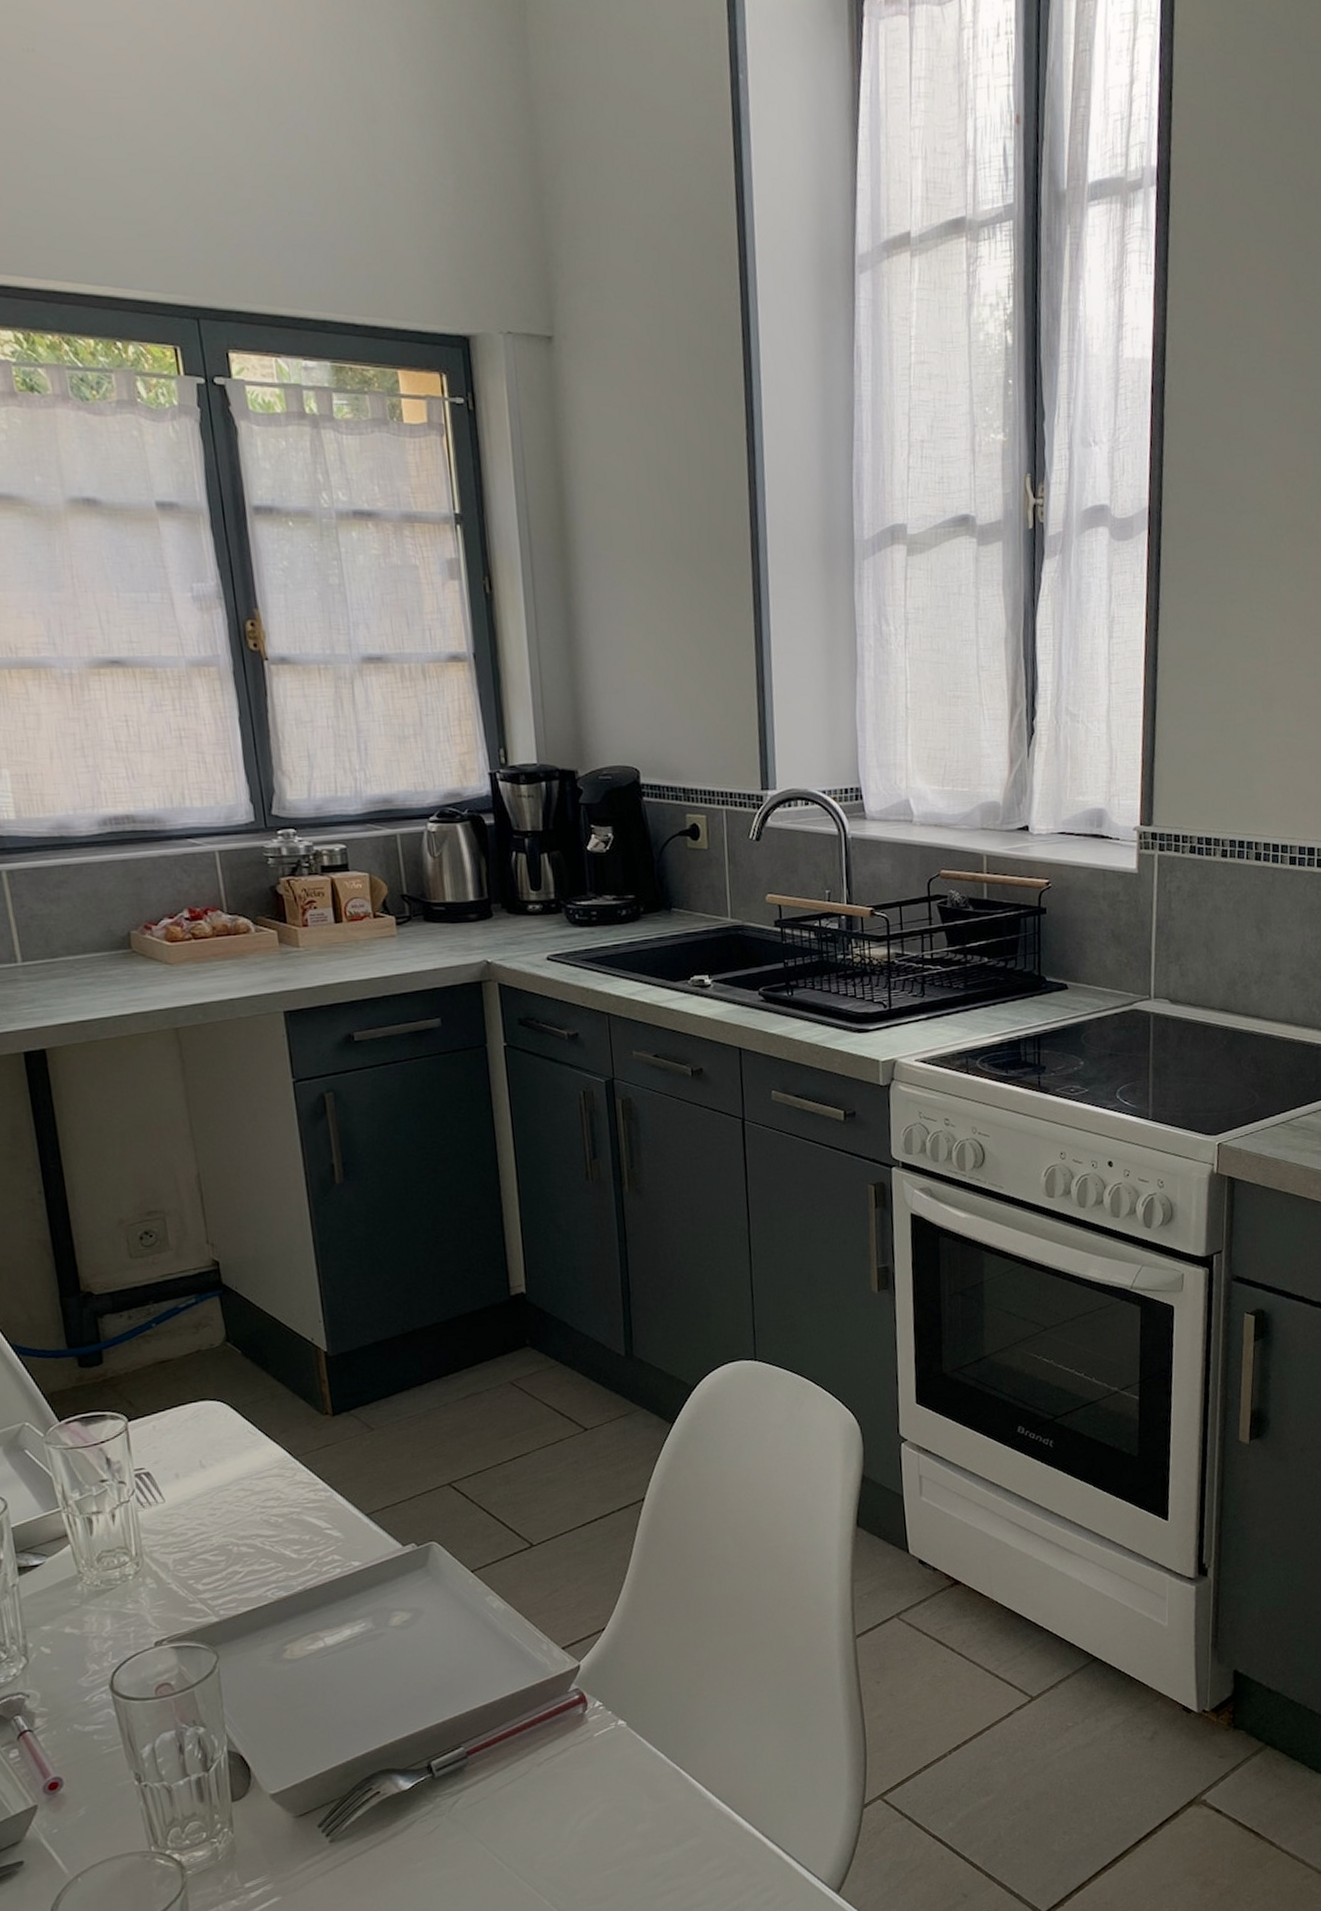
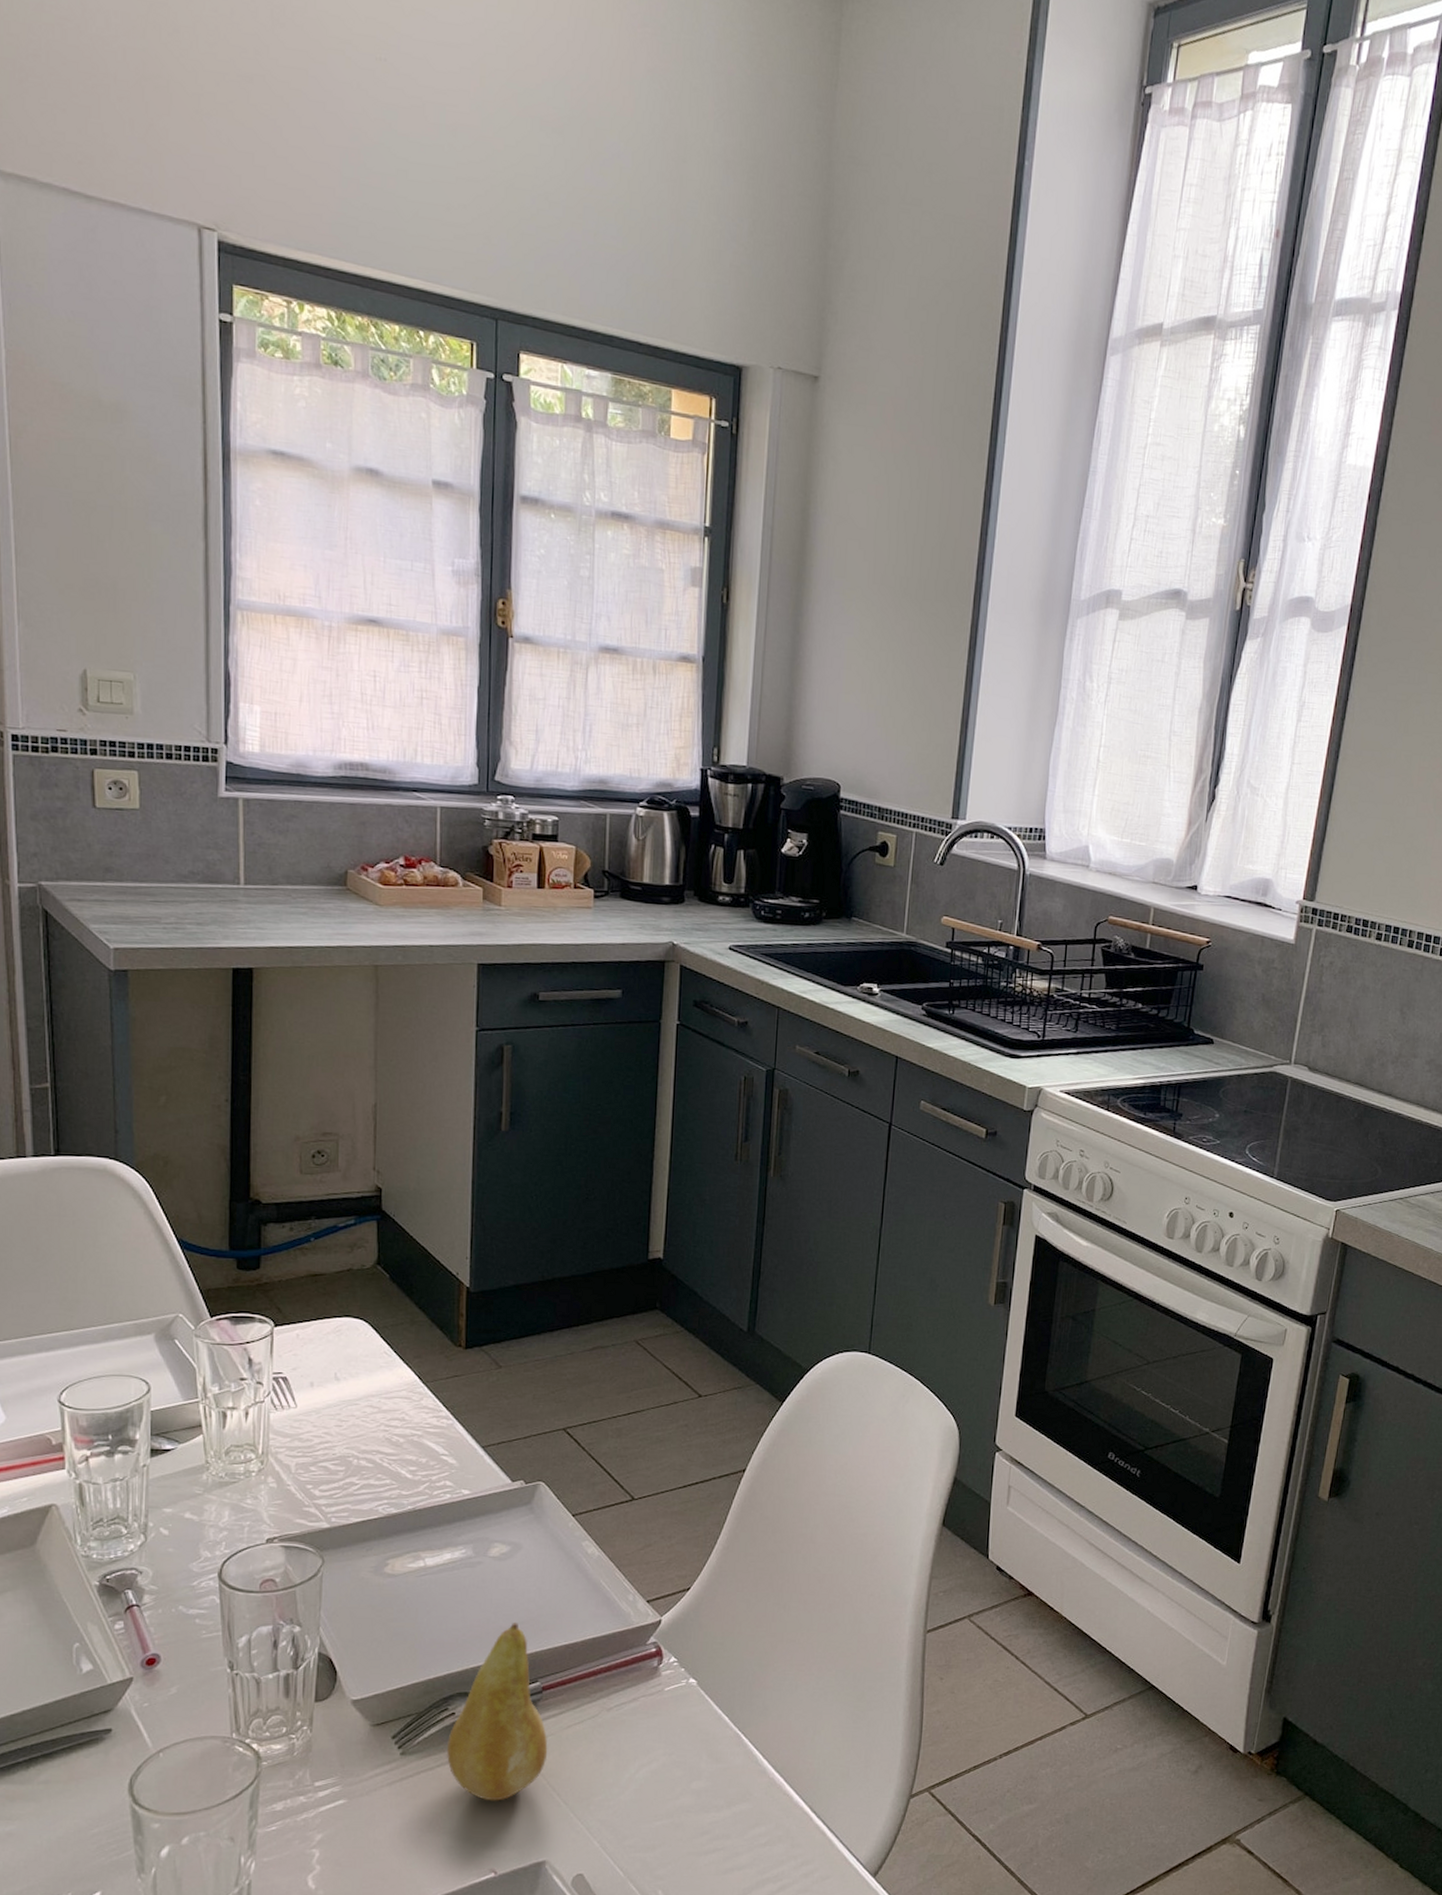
fruit: none [376,1689,483,1876] -> present [447,1622,548,1801]

